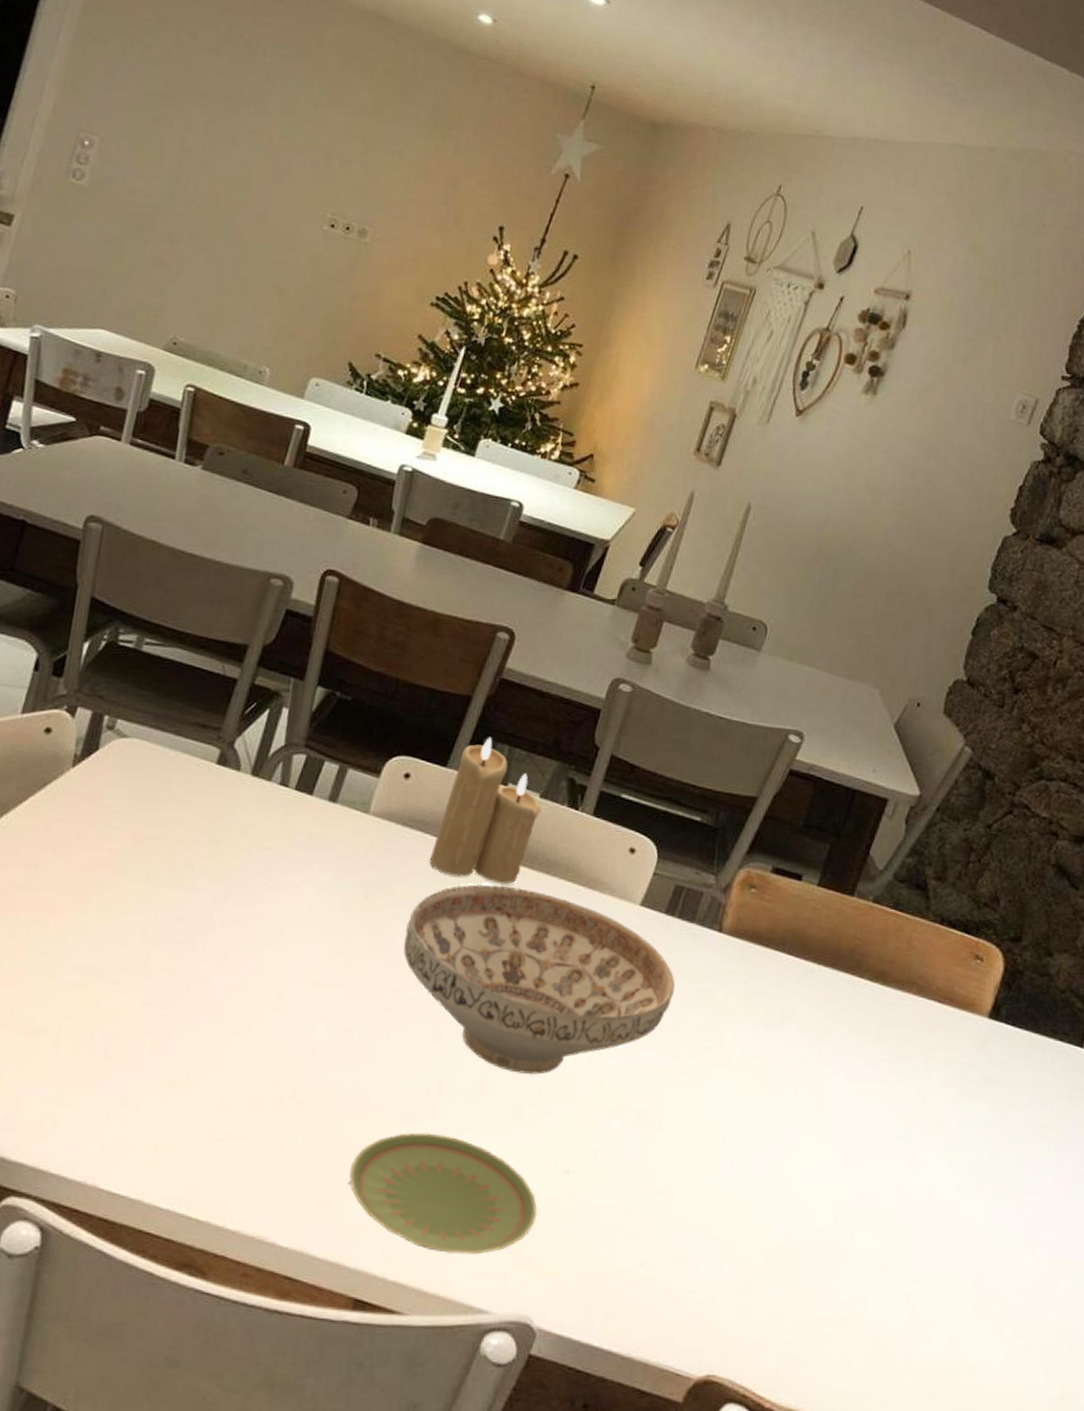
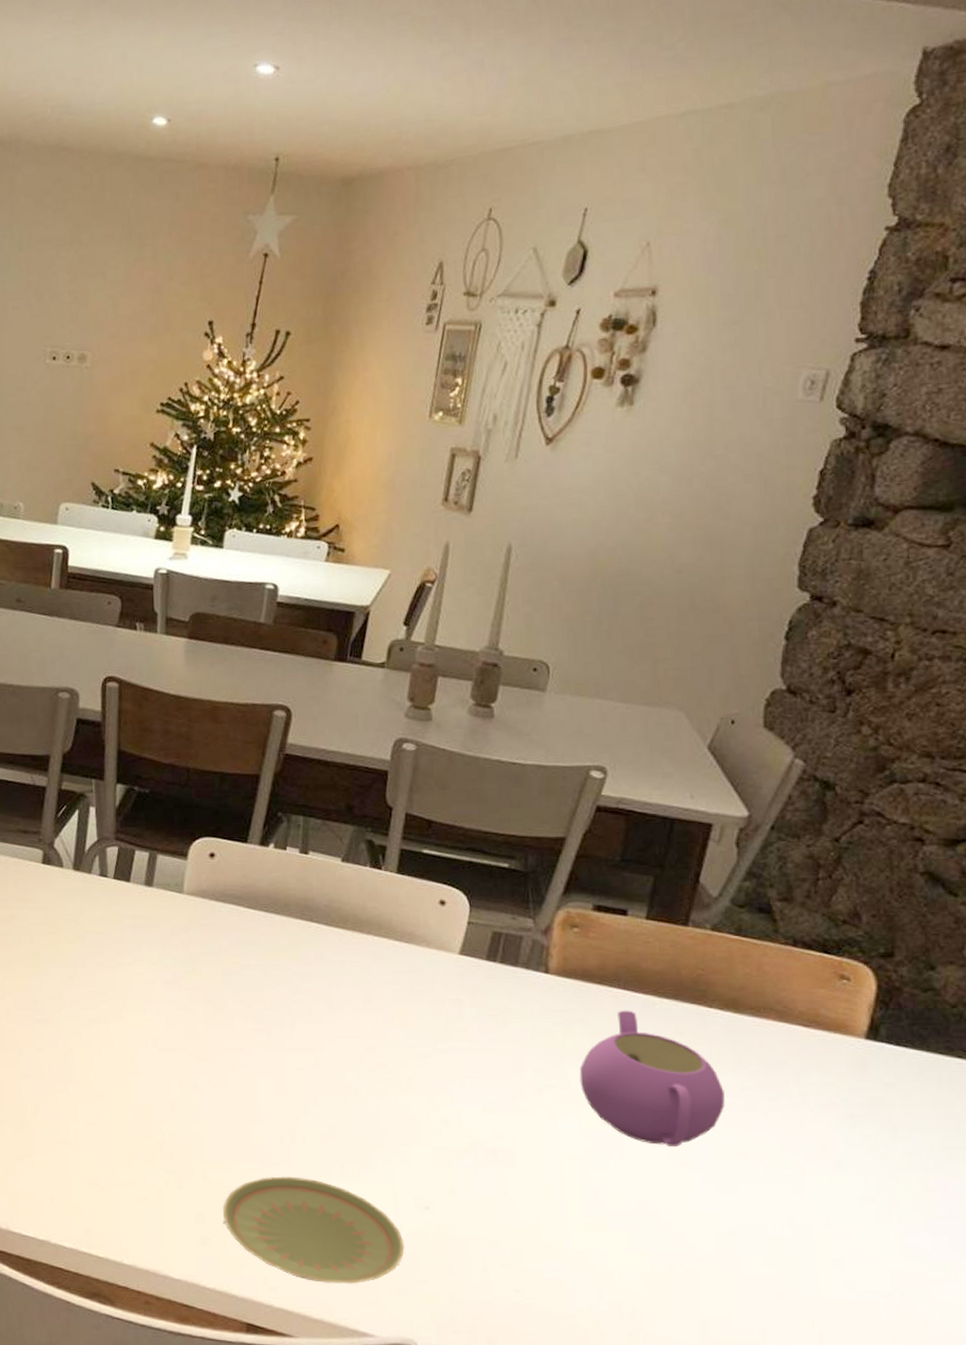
decorative bowl: present [403,884,675,1075] -> none [235,947,508,1120]
candle: present [429,737,541,884] -> none [246,810,345,946]
teapot: none [734,974,863,1117] -> present [579,1010,725,1148]

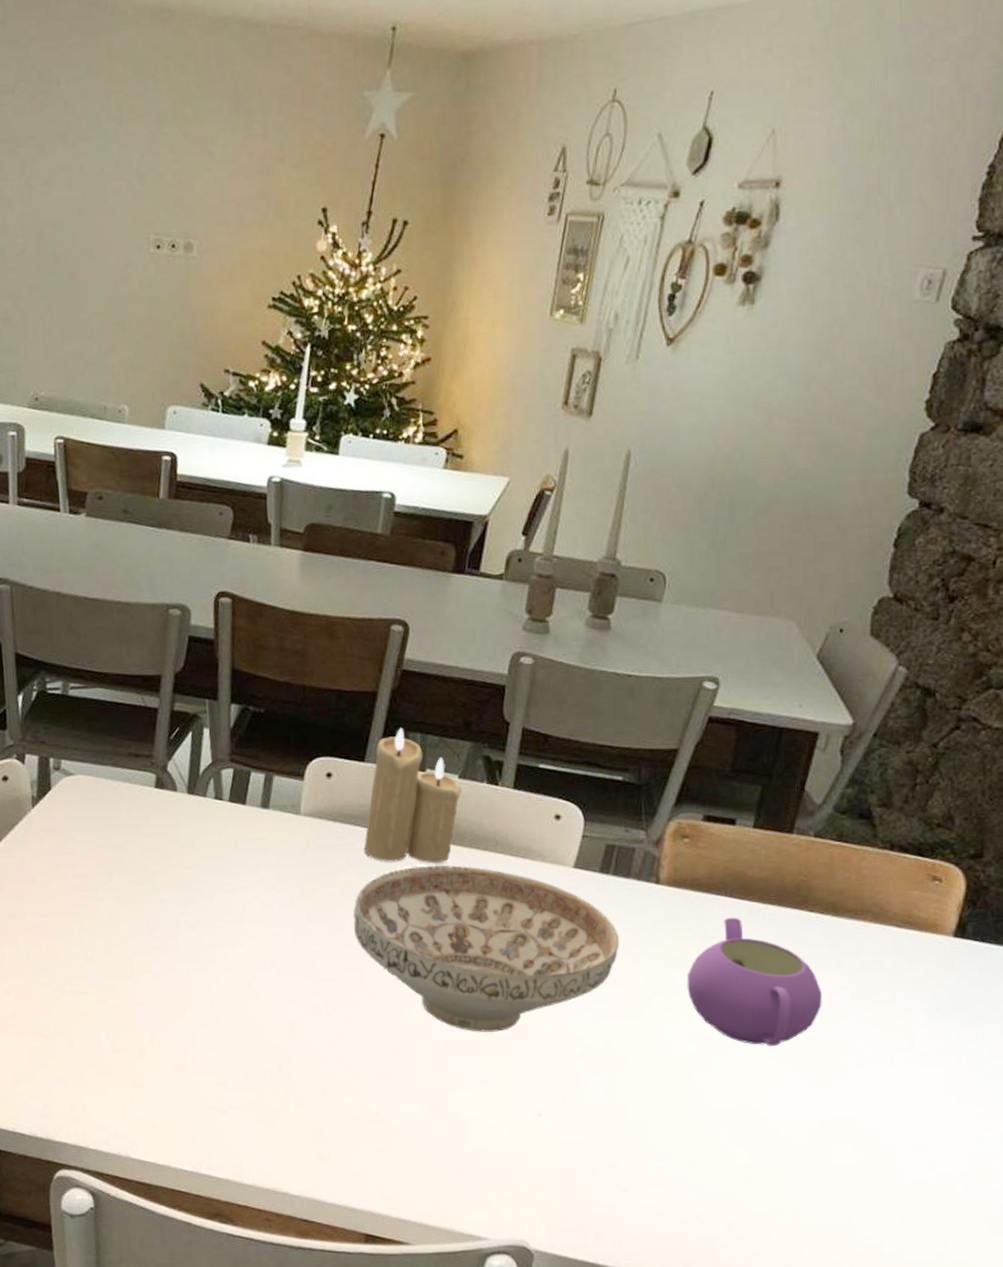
plate: present [223,1176,405,1284] -> none [342,1091,518,1192]
decorative bowl: none [235,947,508,1120] -> present [353,865,619,1033]
candle: none [246,810,345,946] -> present [363,727,462,864]

